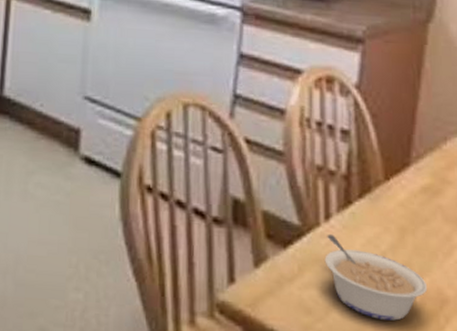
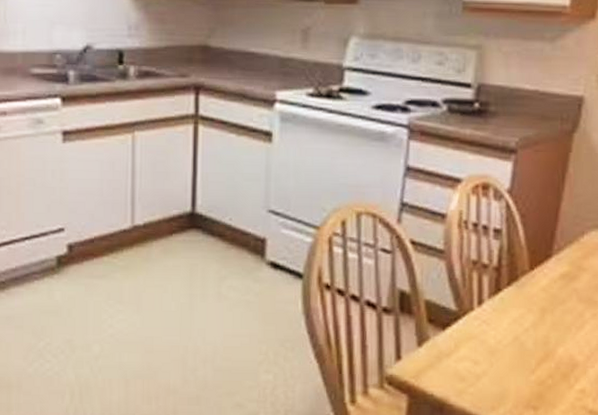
legume: present [324,233,428,321] -> none [477,316,562,383]

